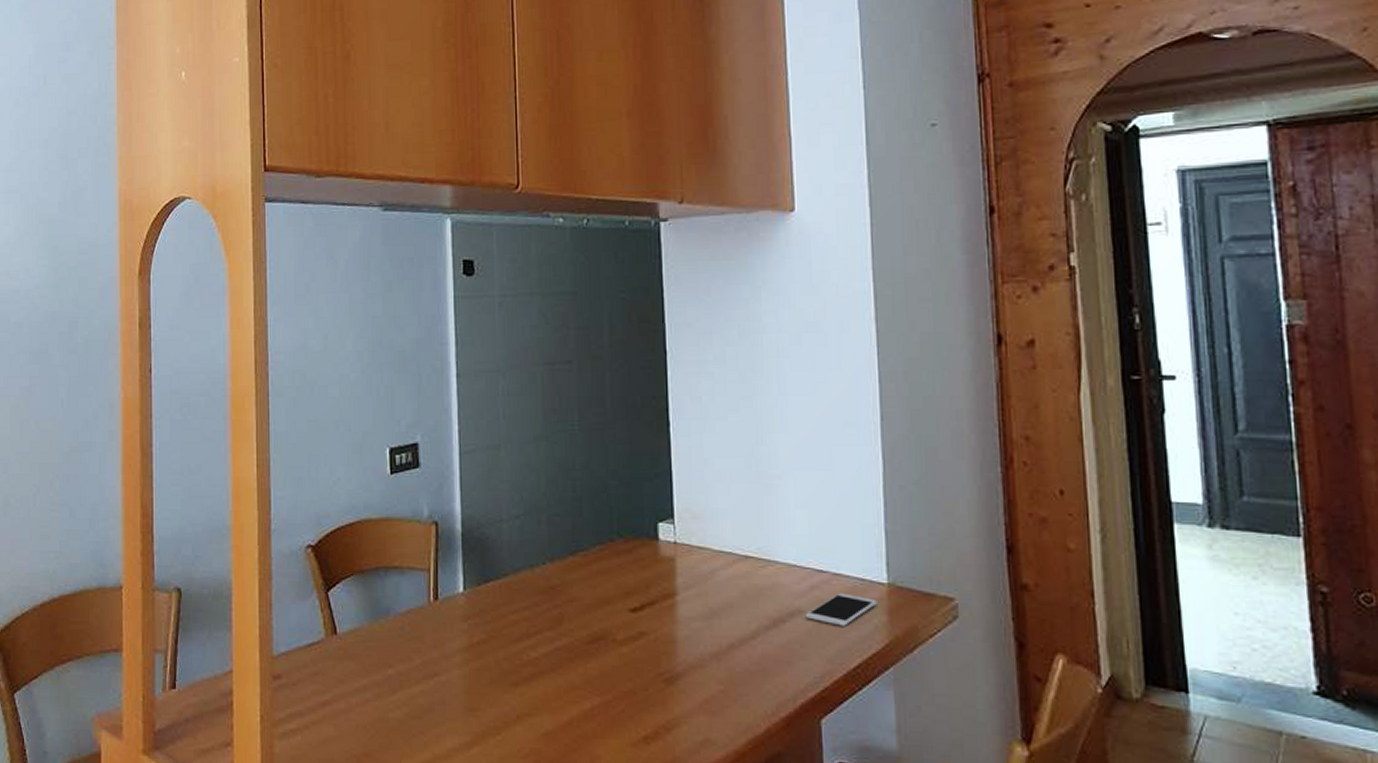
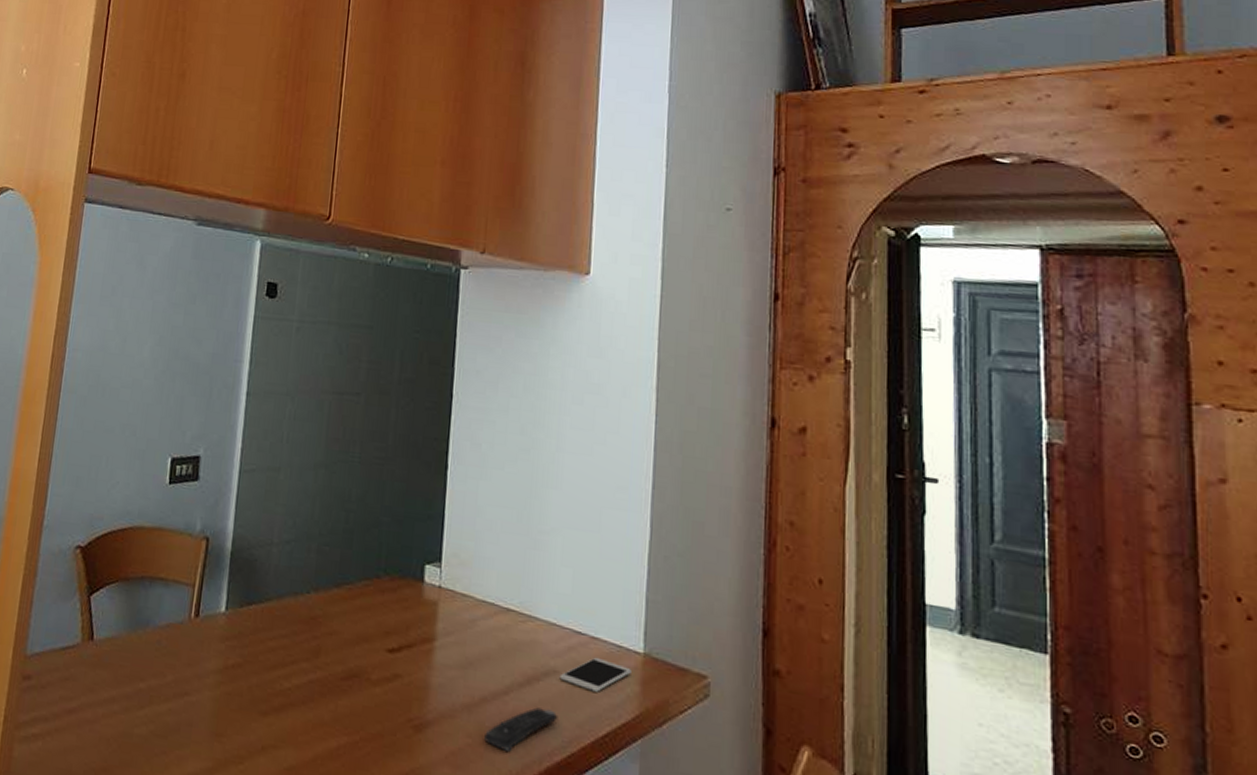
remote control: none [736,648,808,693] -> present [484,707,558,752]

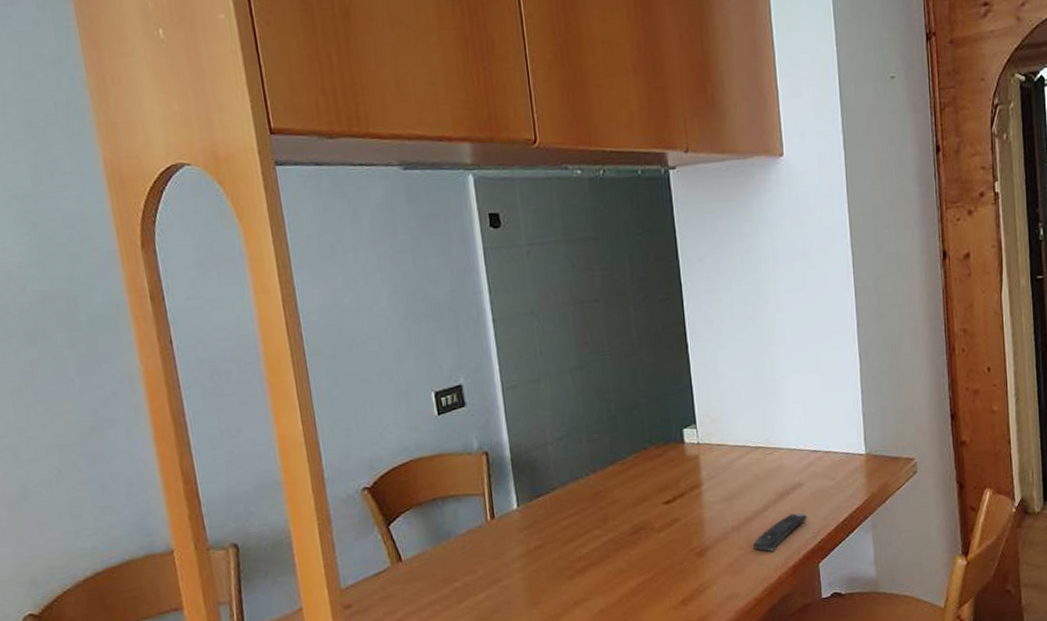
smartphone: present [559,657,631,692] -> none [804,465,858,492]

